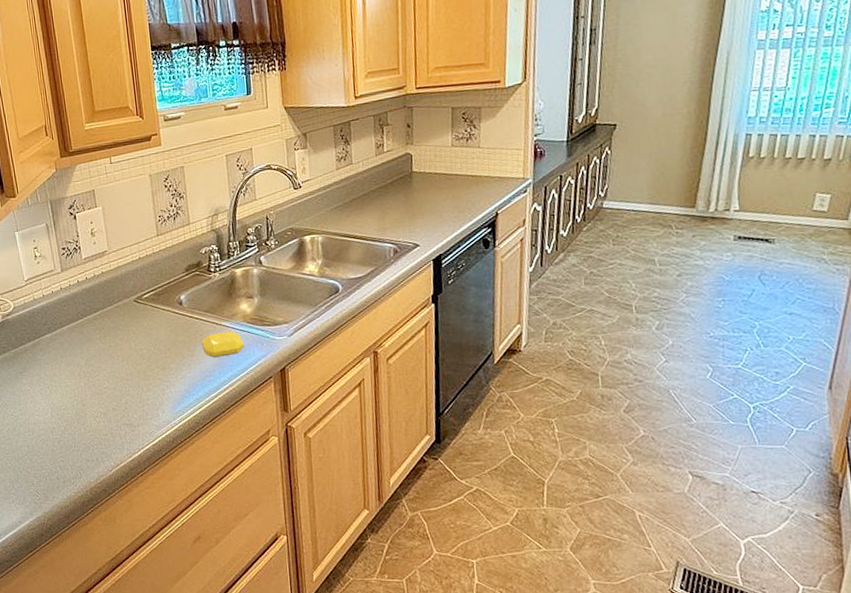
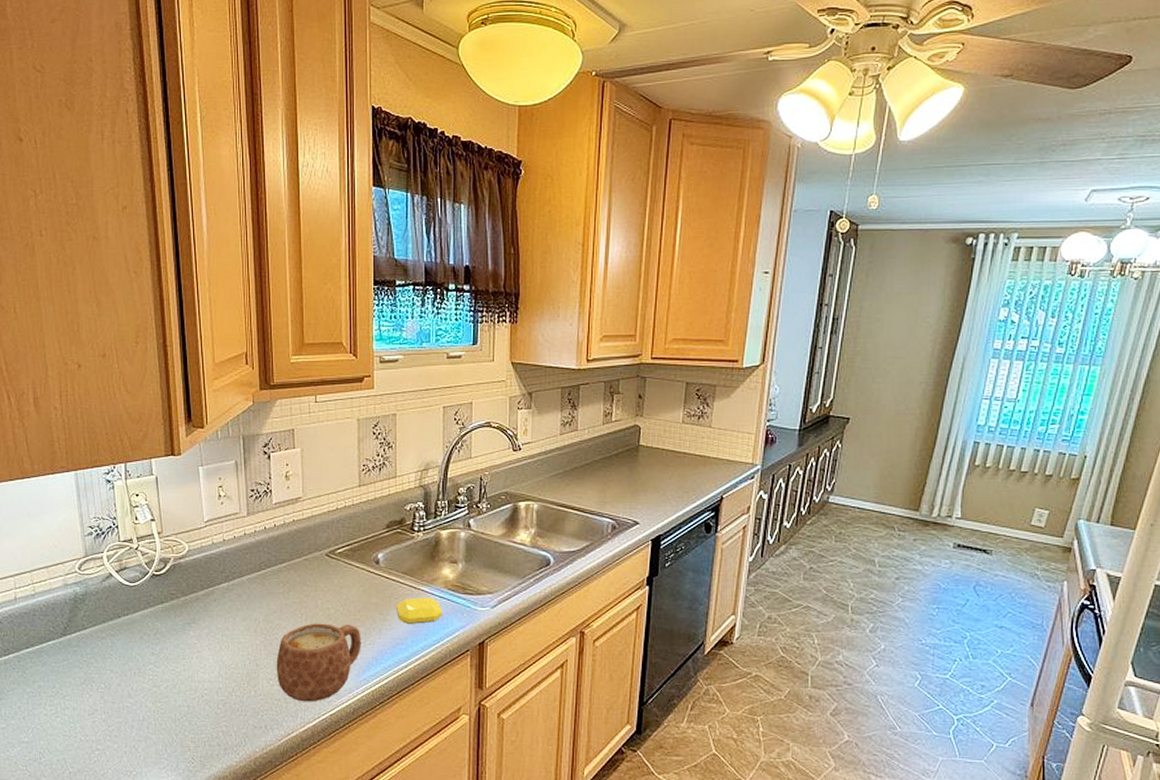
mug: none [100,361,174,435] -> present [276,623,361,702]

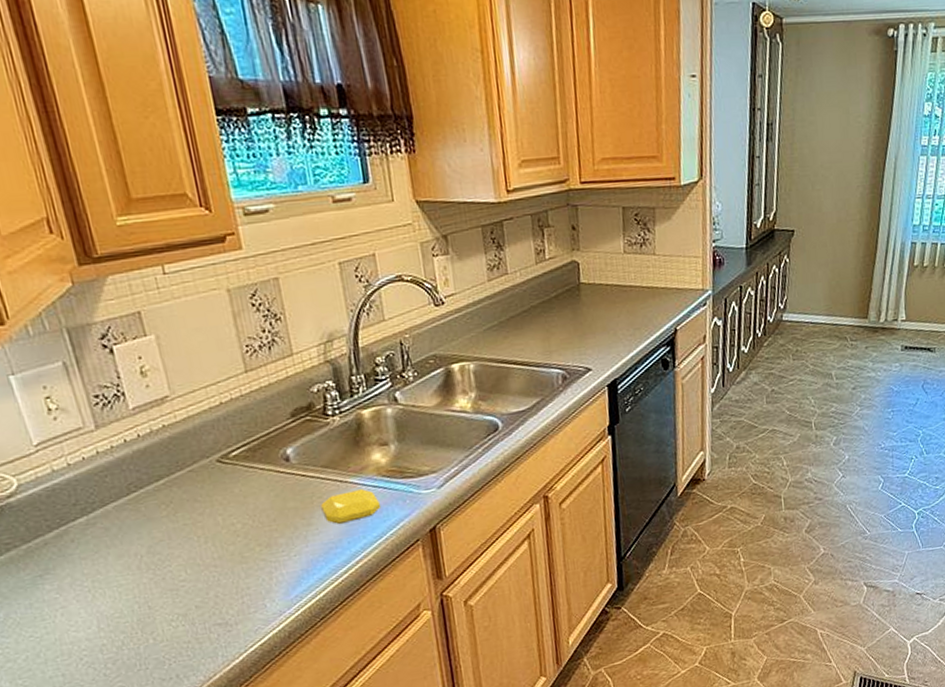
mug: present [276,623,361,702] -> none [174,537,286,638]

